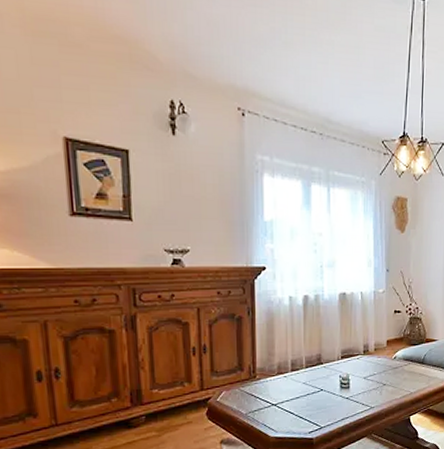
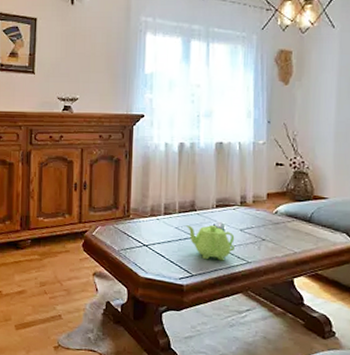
teapot: none [313,375,359,411] -> present [185,224,235,261]

